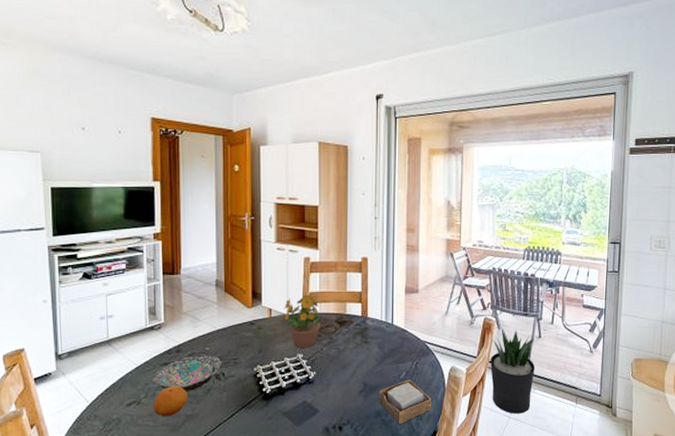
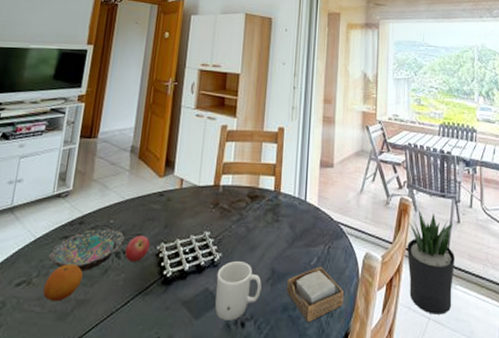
fruit: none [225,359,247,382] -> present [125,235,151,262]
flowerpot: present [284,294,321,348] -> none [196,164,232,225]
mug: none [313,378,355,426] -> present [214,261,262,320]

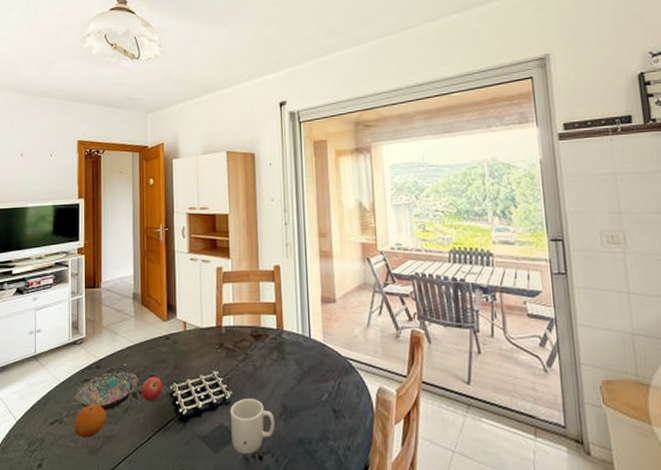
napkin holder: present [286,266,344,322] -> none [299,402,360,455]
planter: present [406,208,456,315] -> none [422,340,479,448]

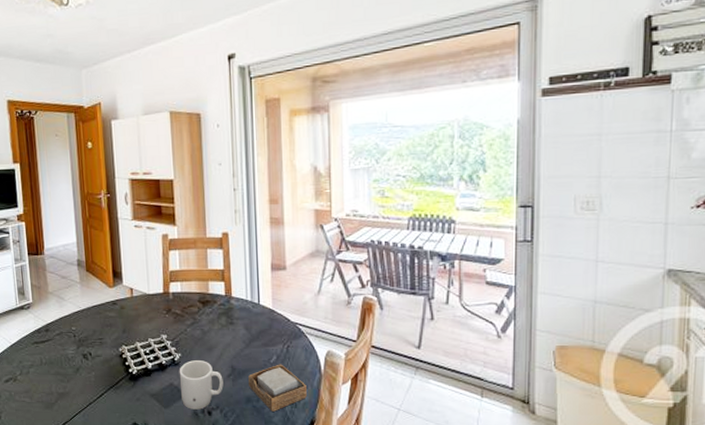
bowl: present [74,371,139,411] -> none [26,334,88,371]
fruit: present [74,405,106,438] -> none [28,365,59,394]
fruit: present [142,376,163,401] -> none [91,339,113,362]
napkin holder: none [299,402,360,455] -> present [248,364,307,412]

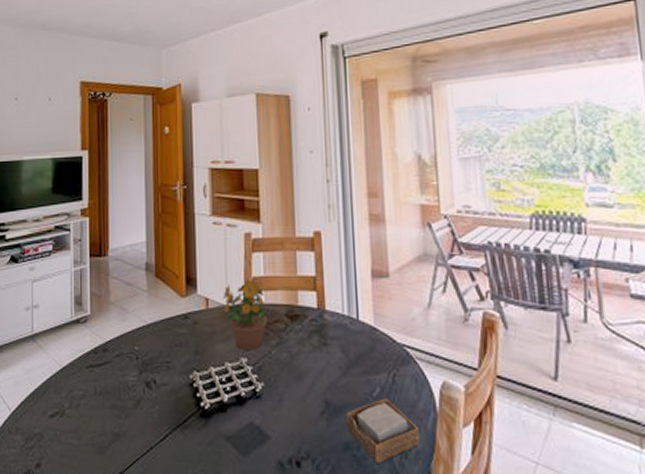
flowerpot: none [145,273,184,329] -> present [223,280,268,350]
mug: present [179,360,224,410] -> none [261,392,316,459]

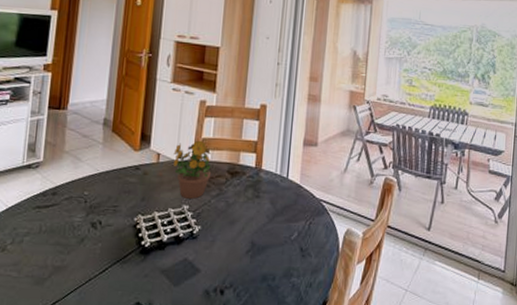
napkin holder: present [345,398,419,463] -> none [265,241,323,291]

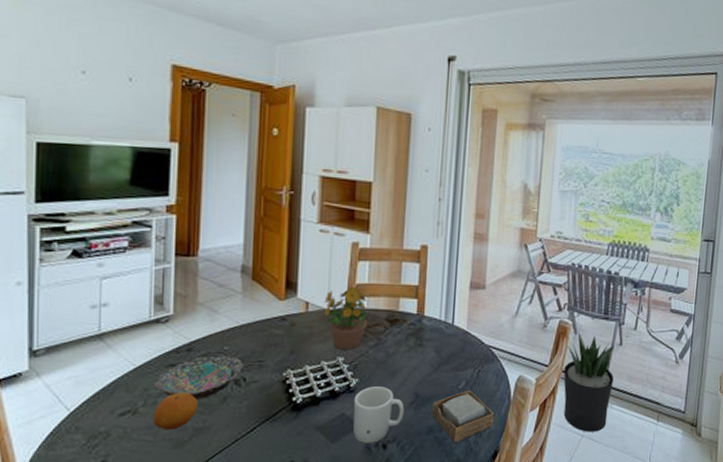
fruit: none [19,233,59,268] -> present [153,393,198,431]
bowl: none [22,200,101,240] -> present [154,355,244,400]
mug: none [193,234,241,288] -> present [352,387,404,443]
napkin holder: none [265,241,323,291] -> present [431,390,494,442]
planter: none [388,188,437,287] -> present [563,331,615,432]

